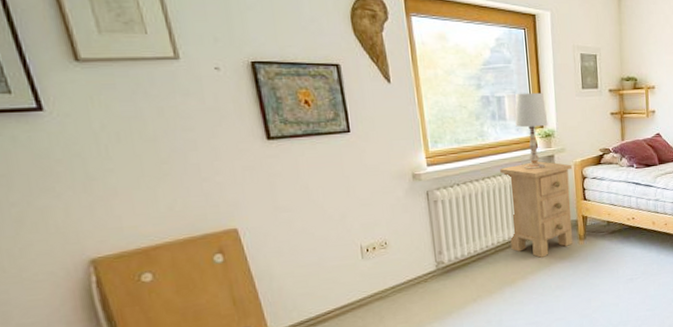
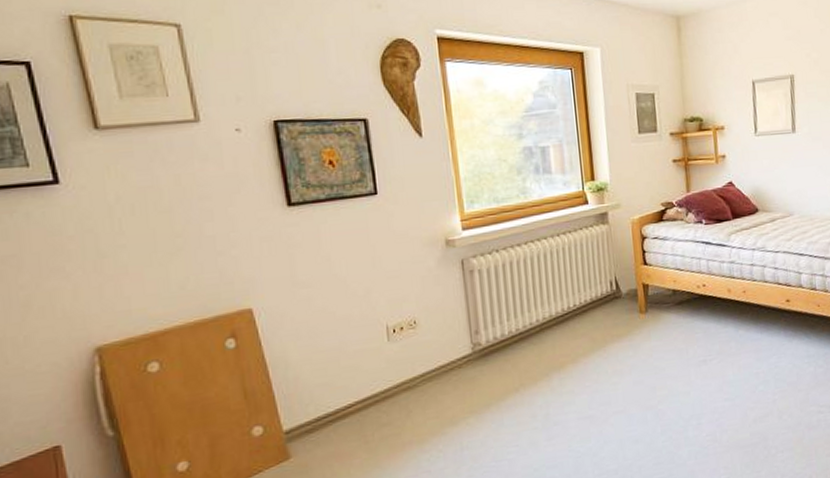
nightstand: present [500,161,573,258] -> none [545,220,632,336]
table lamp: present [515,92,548,170] -> none [561,140,600,231]

